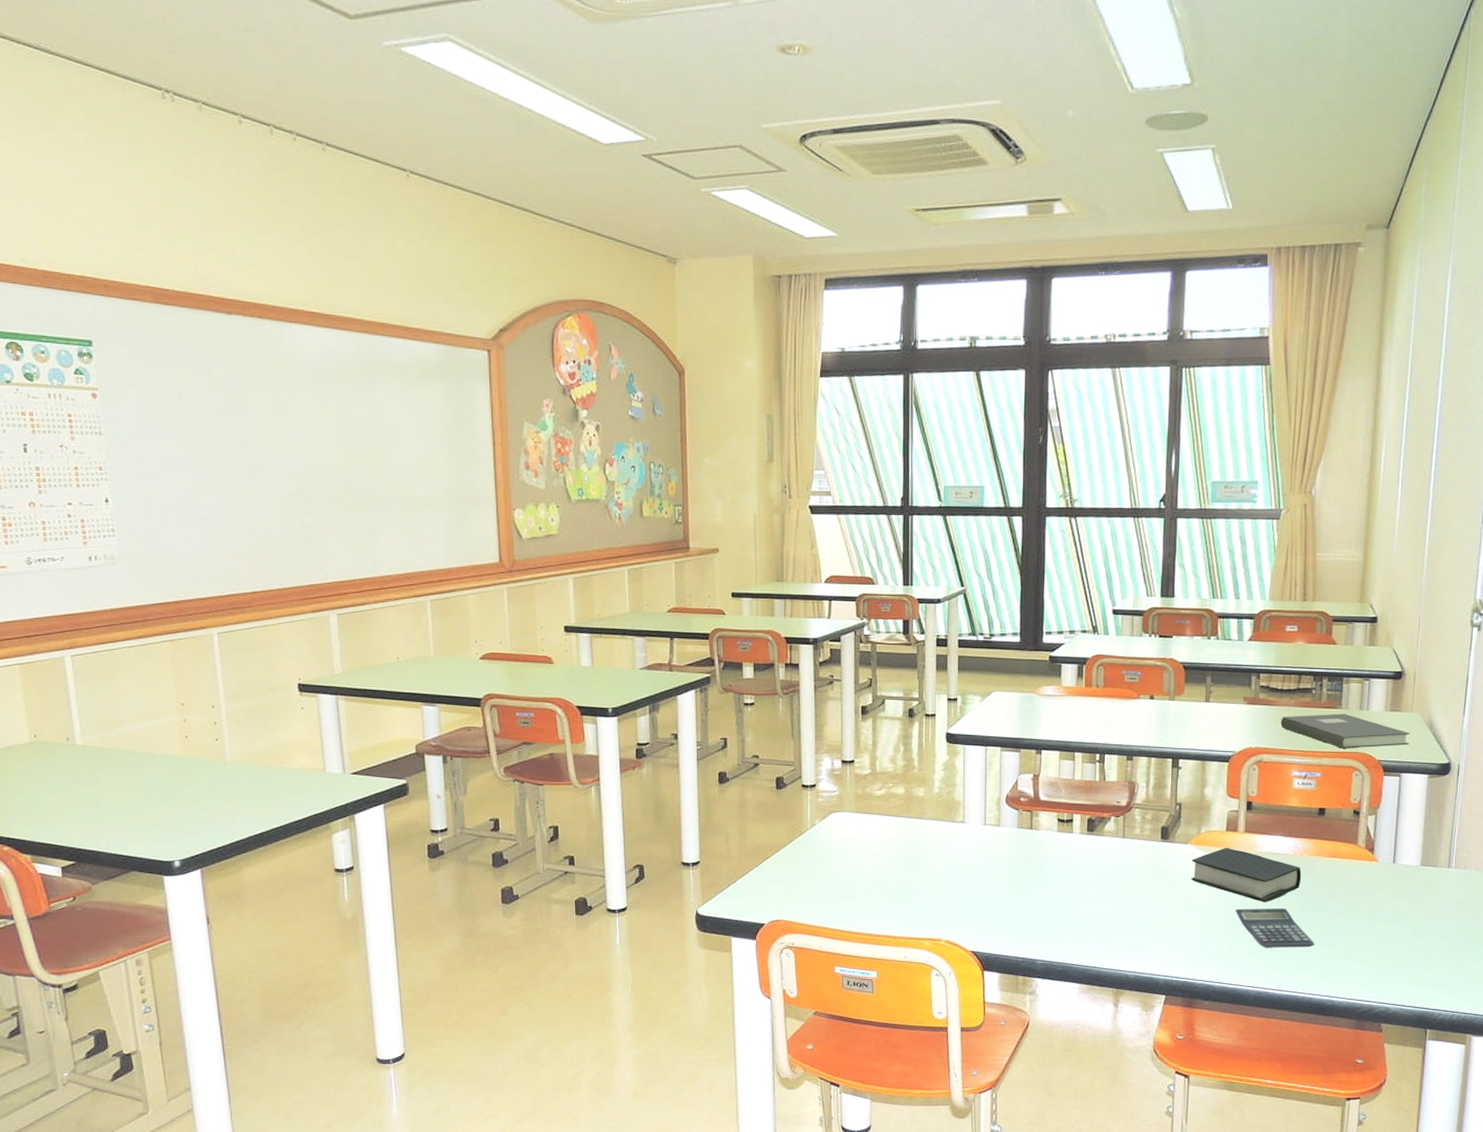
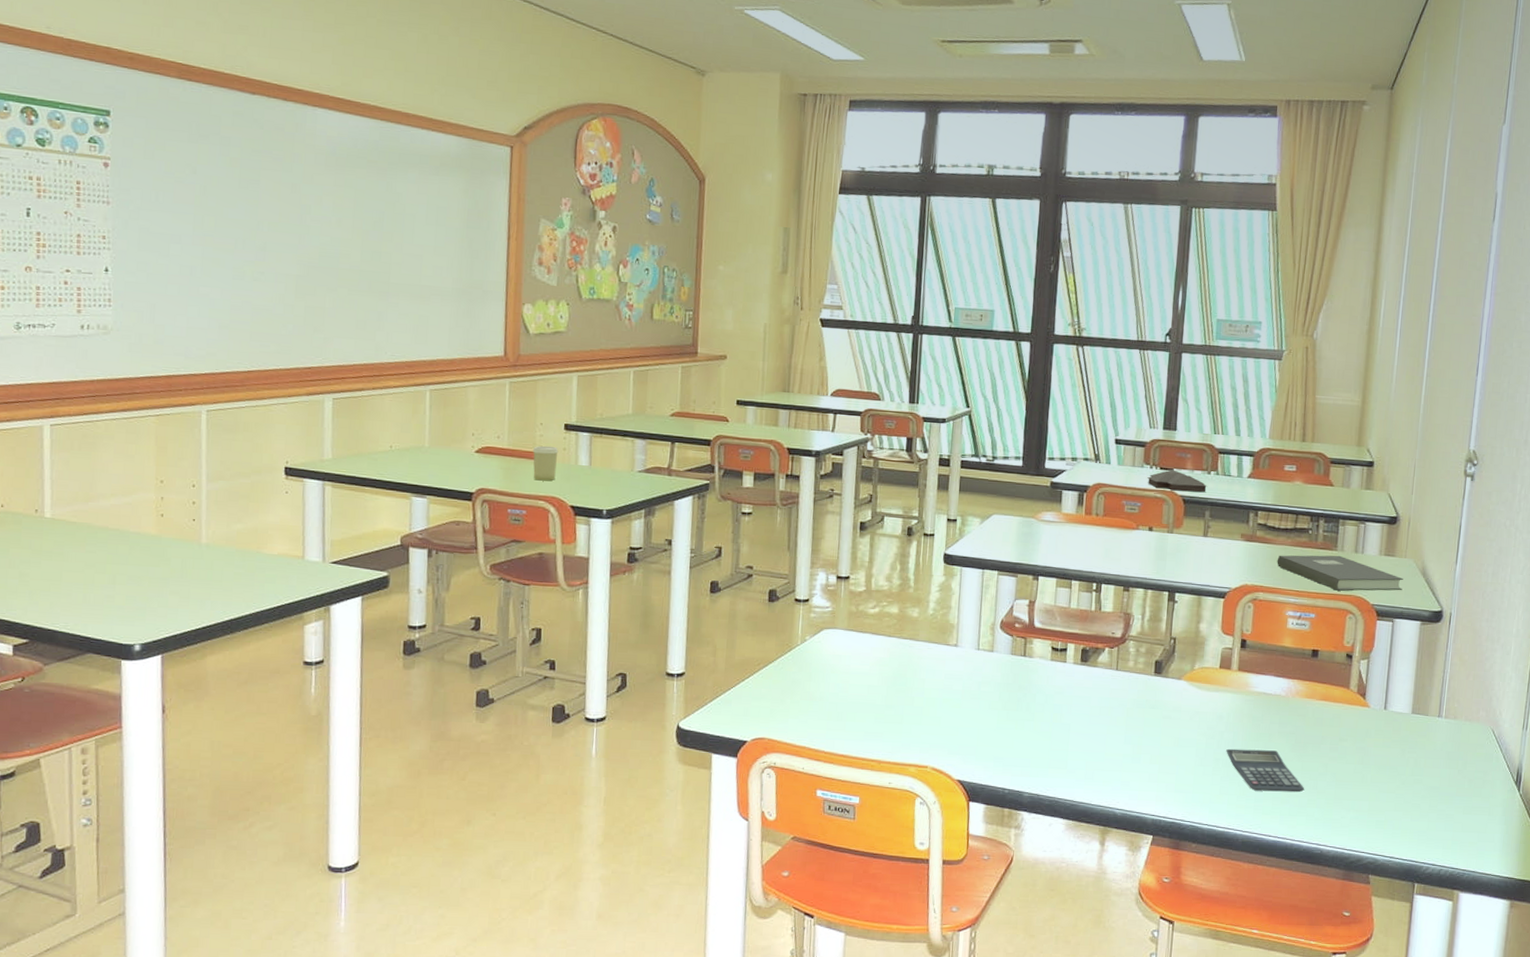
cup: none [535,648,561,683] -> present [532,445,559,481]
papers: none [1146,637,1208,658] -> present [1147,469,1208,493]
book: present [1191,847,1302,903] -> none [1183,685,1294,744]

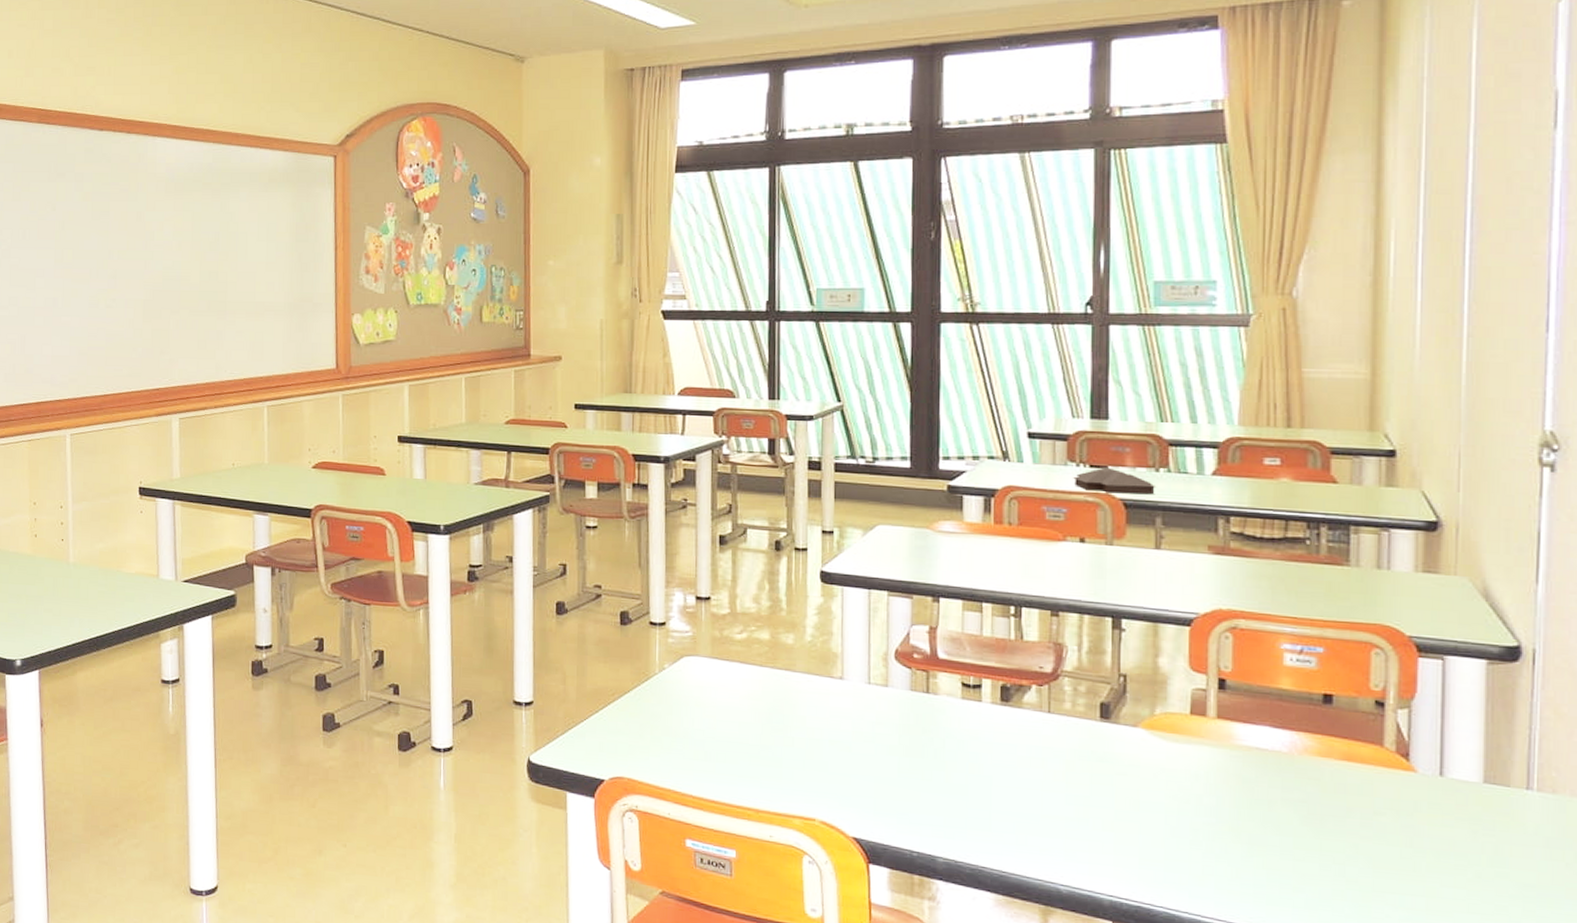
cup: present [532,445,559,481] -> none [367,459,393,496]
calculator: present [1226,748,1305,793] -> none [1207,817,1327,879]
book: present [1277,555,1403,591] -> none [1262,571,1455,619]

